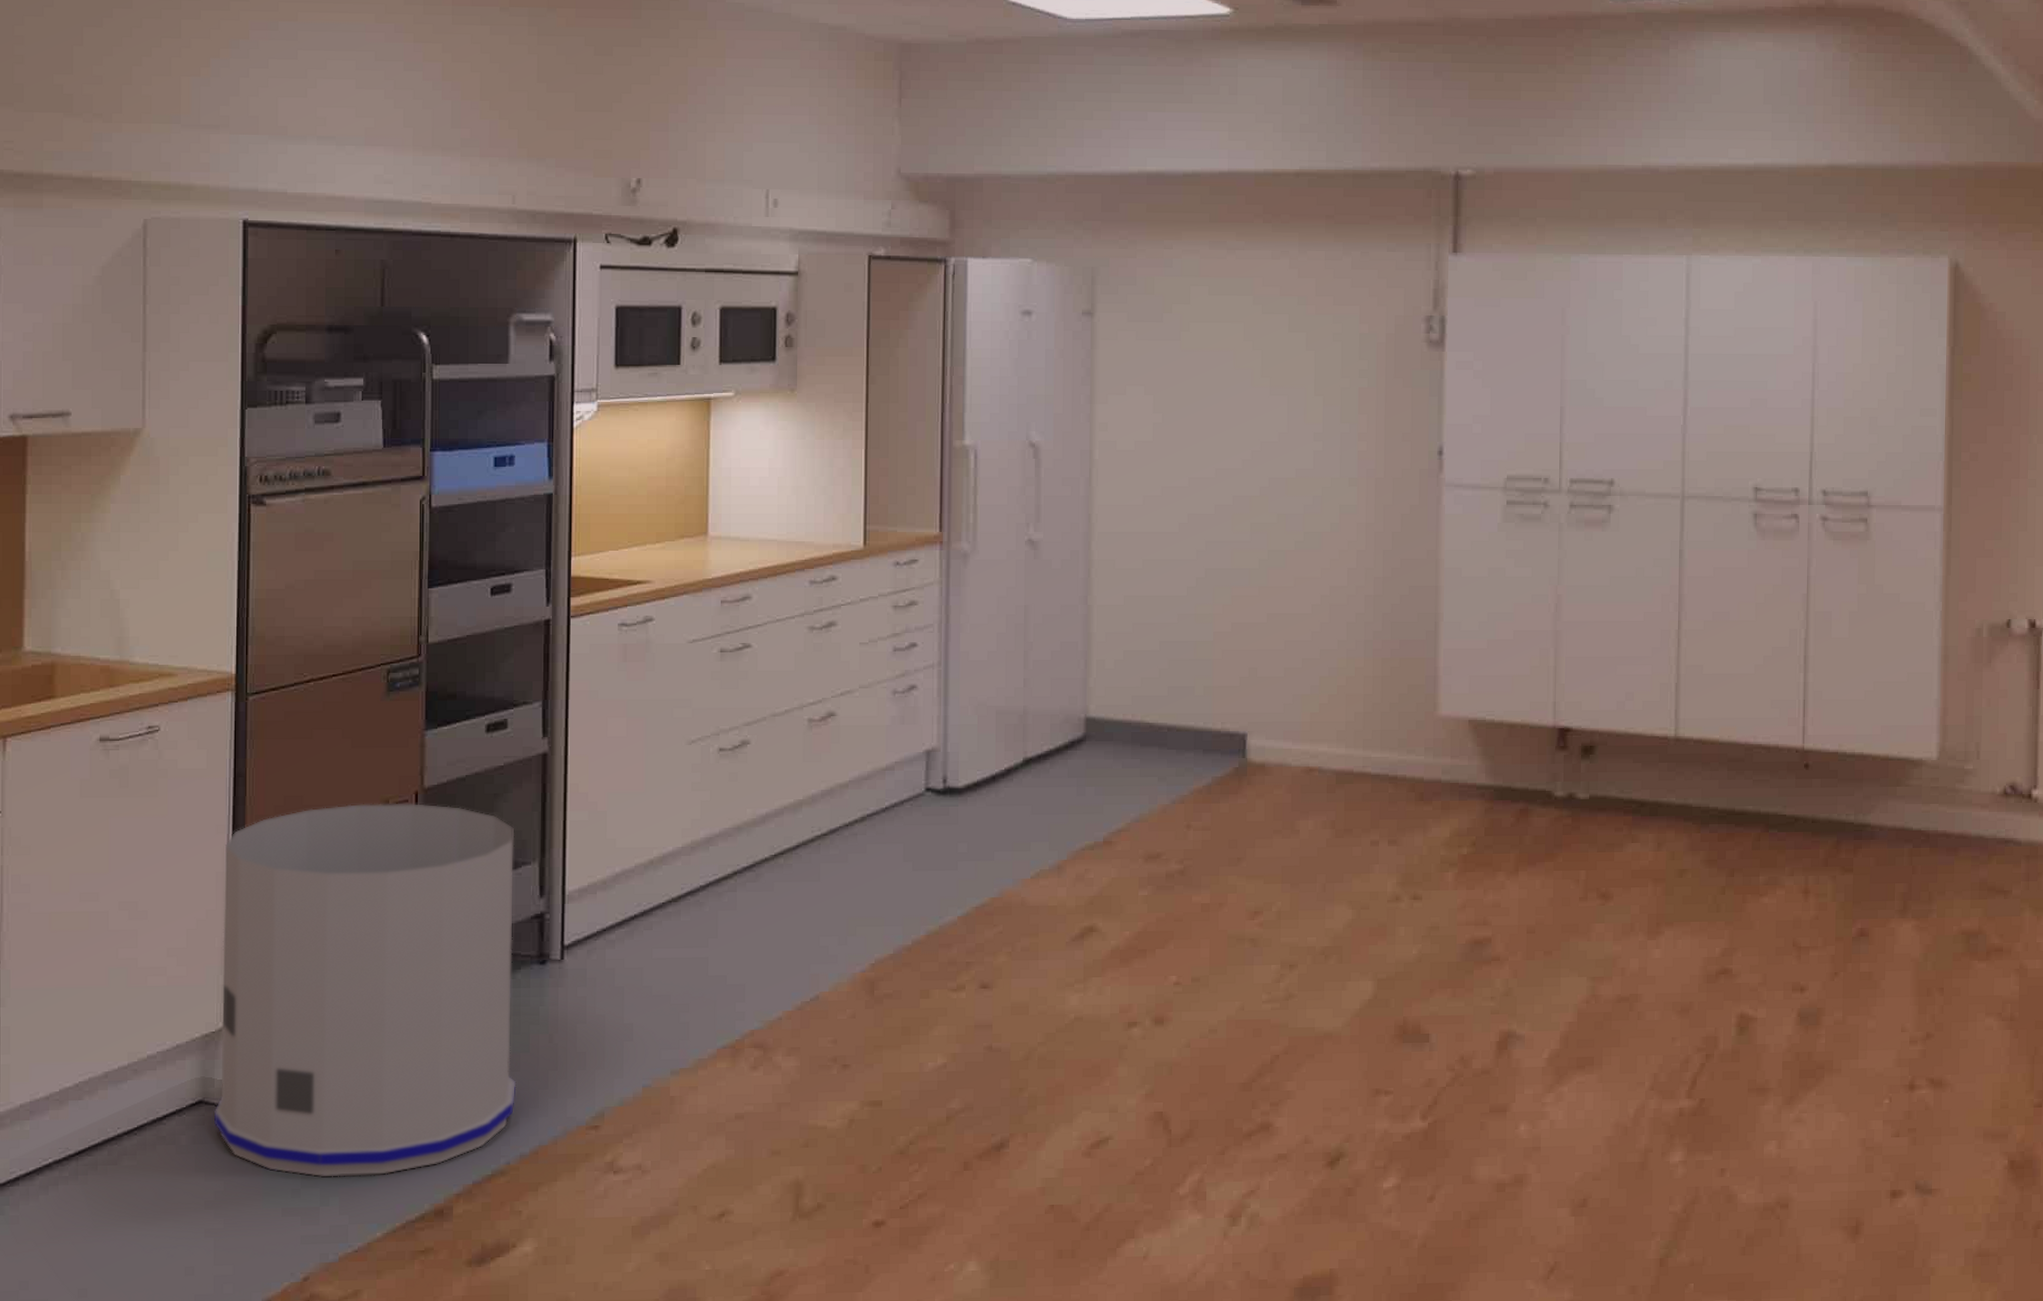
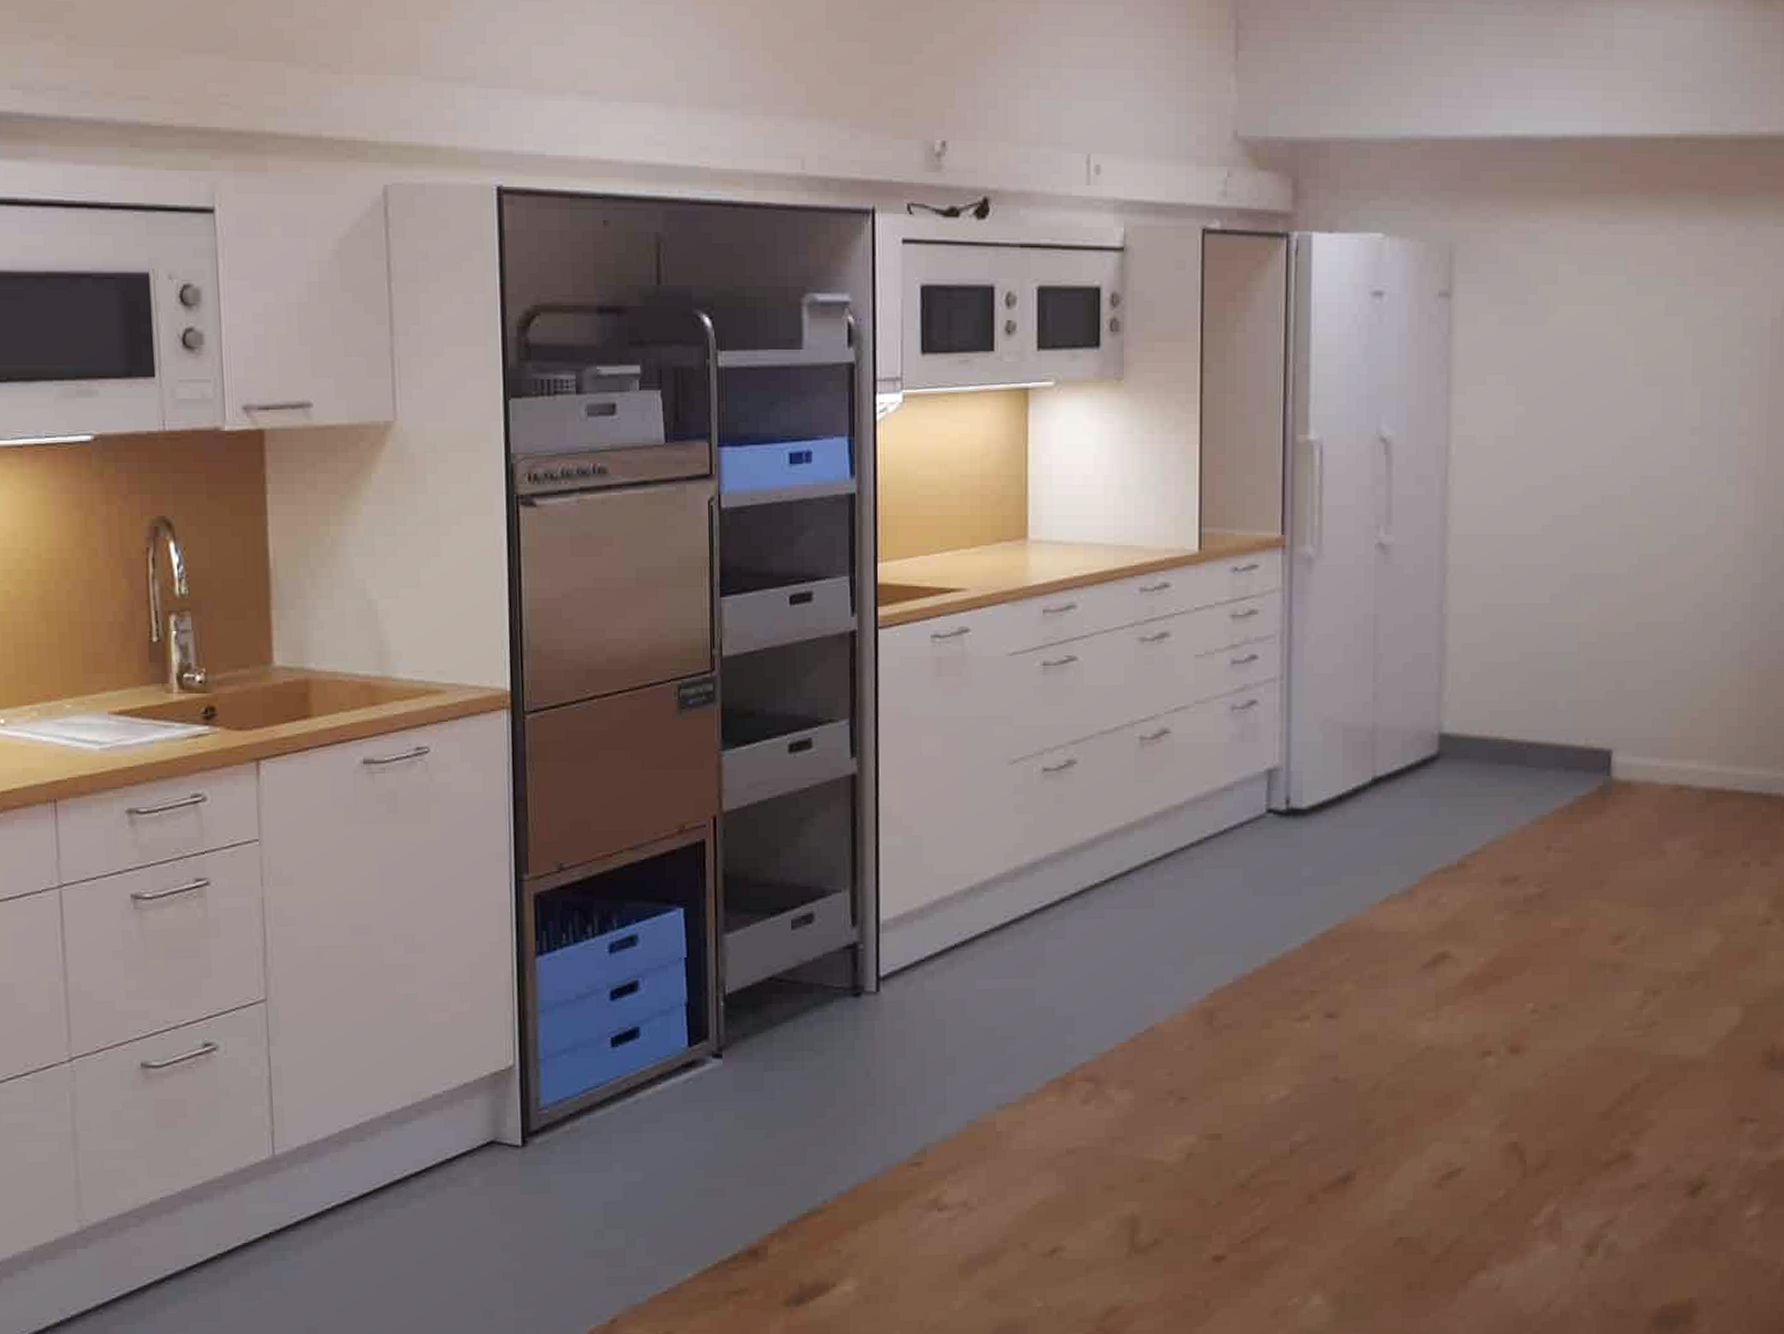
trash can: present [213,803,517,1178] -> none [506,829,832,1218]

